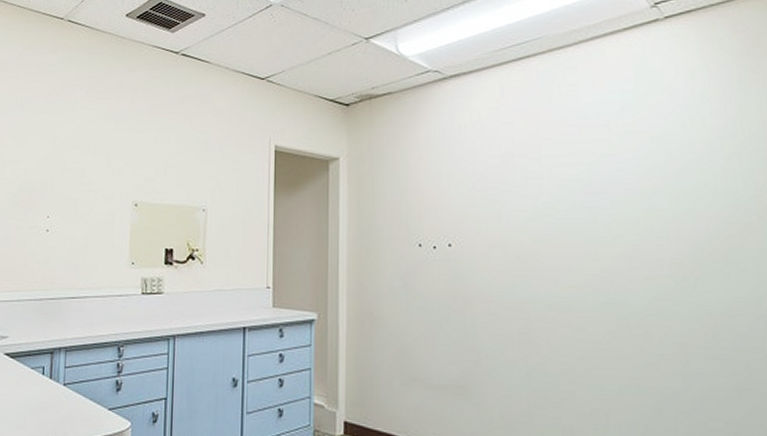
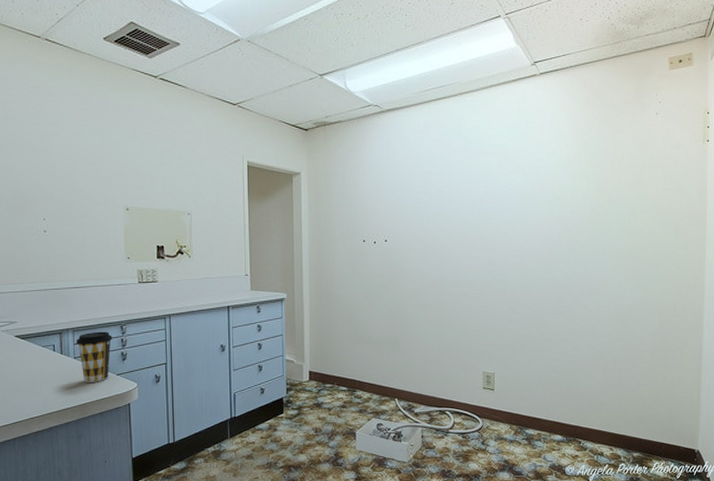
coffee cup: none [67,352,108,417] -> present [76,331,113,382]

